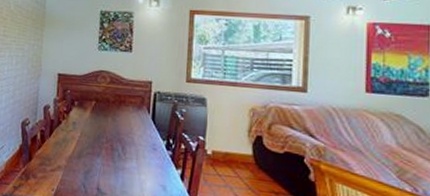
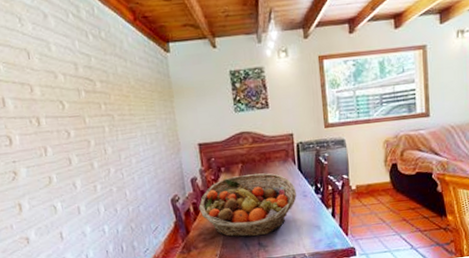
fruit basket: none [45,112,146,181] -> present [198,173,297,238]

